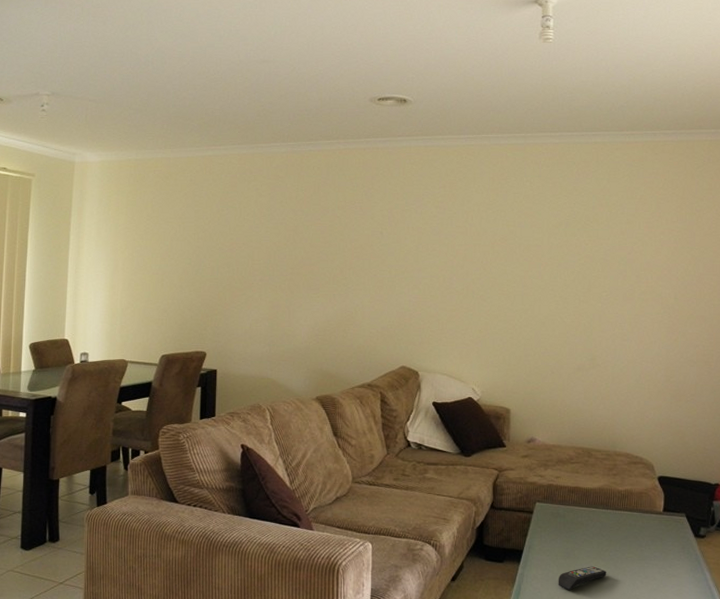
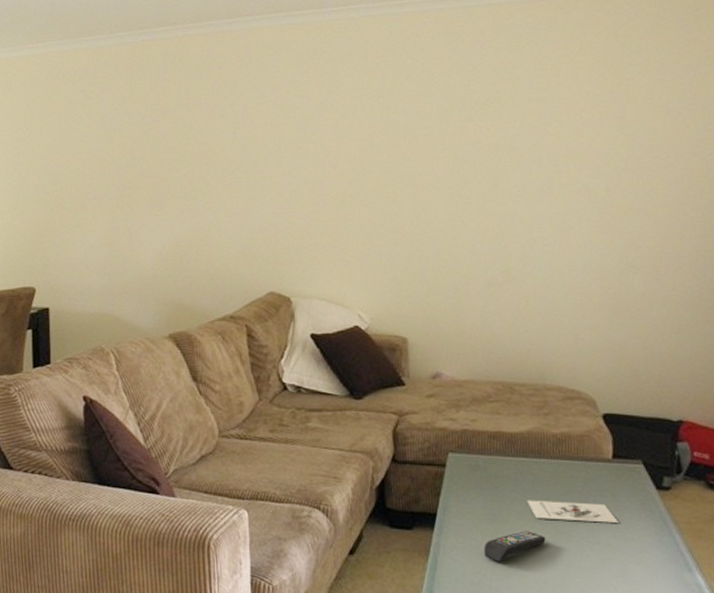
architectural model: none [595,542,663,562] -> present [527,500,618,523]

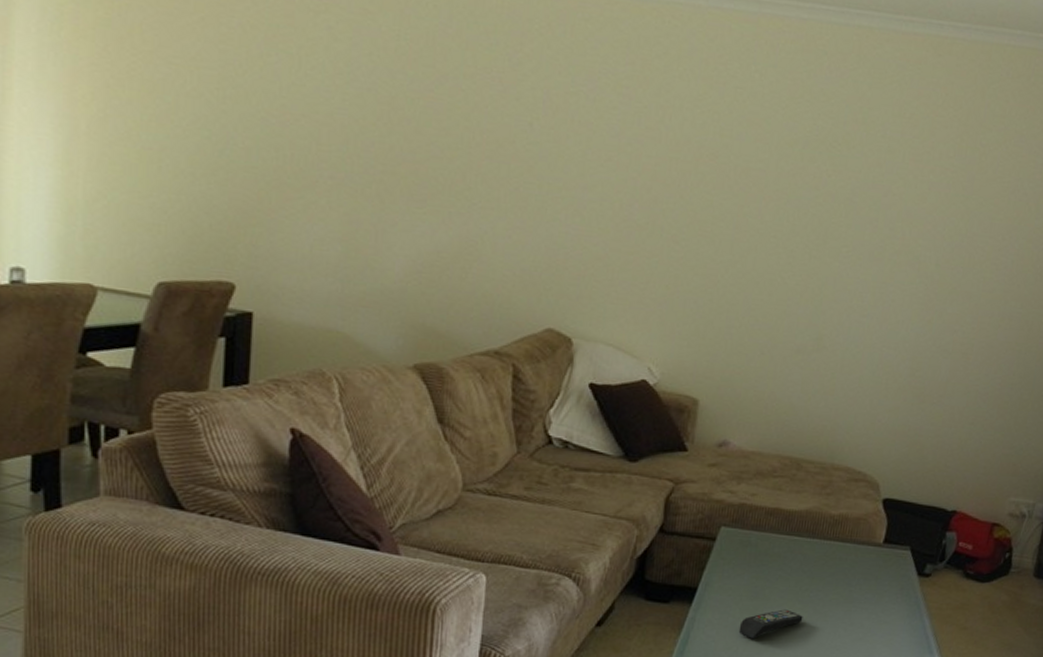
architectural model: present [527,500,618,523] -> none [792,579,876,605]

